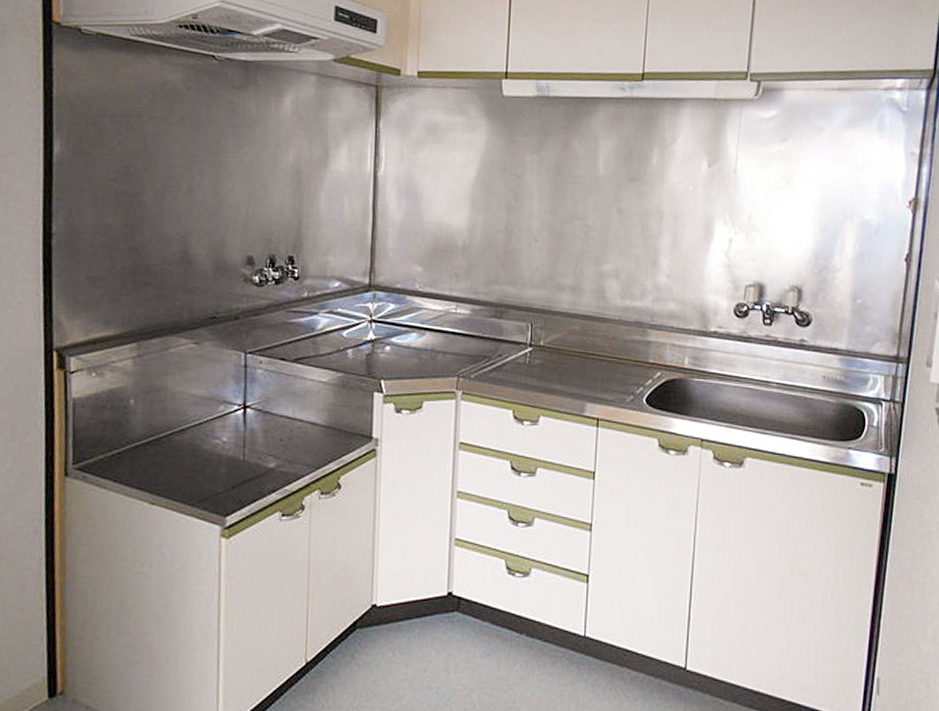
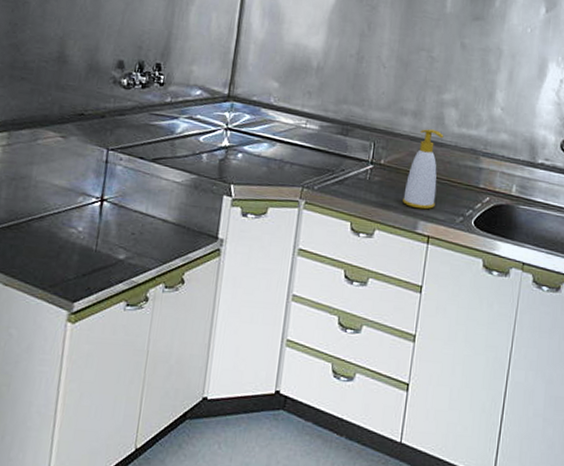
soap bottle: none [567,304,606,391] -> present [403,129,444,210]

